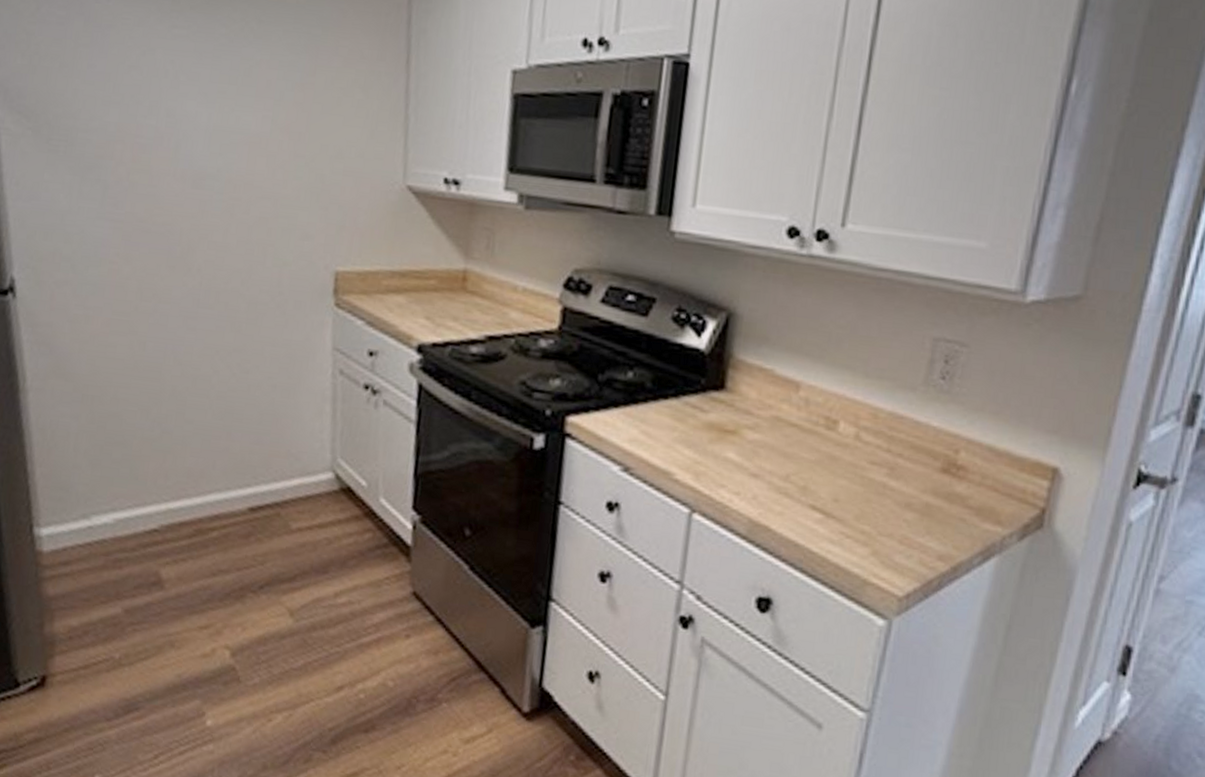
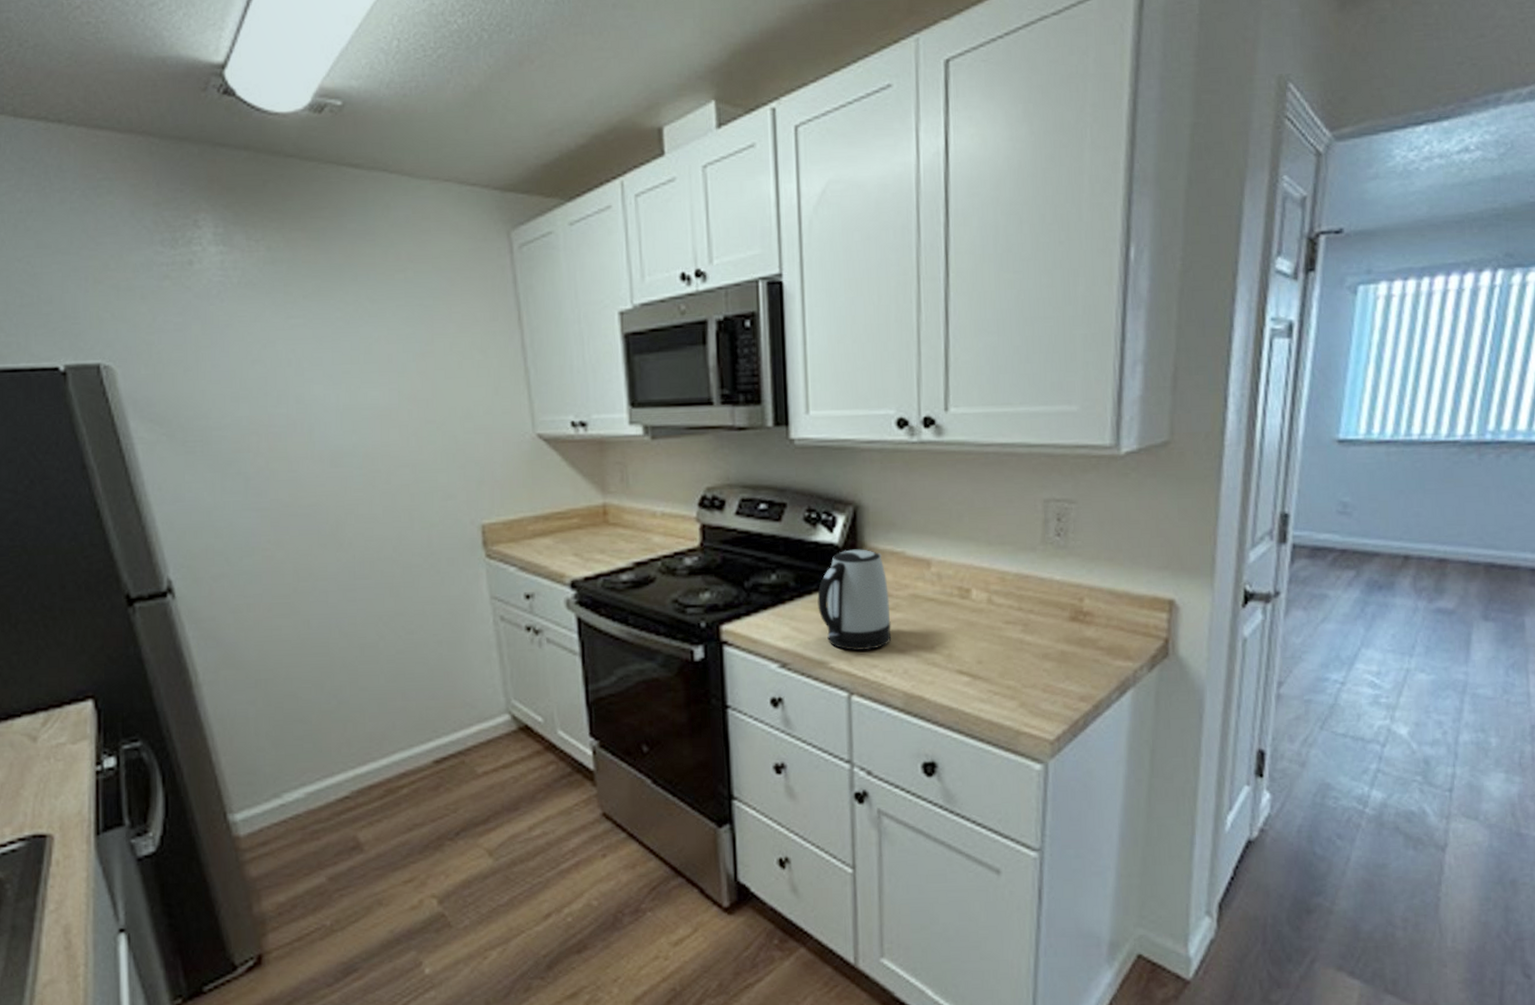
kettle: none [672,358,750,469] -> present [817,549,892,651]

